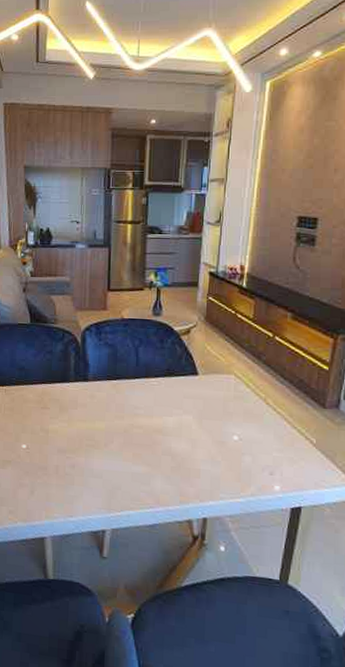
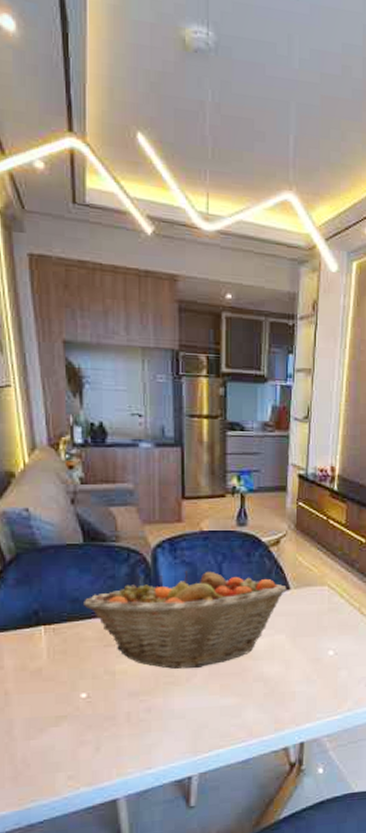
fruit basket: none [28,351,195,436] -> present [84,571,287,669]

